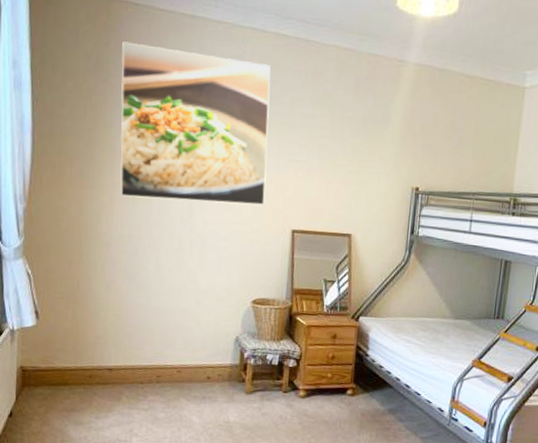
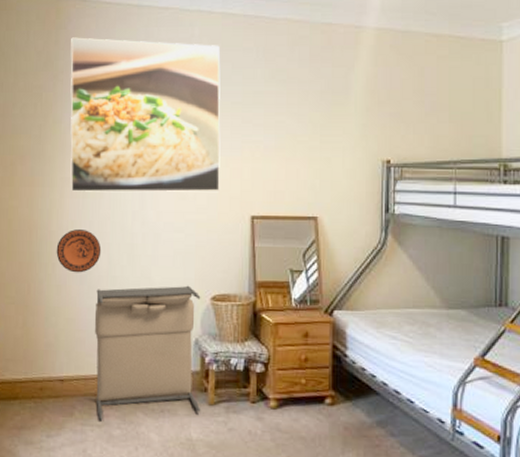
decorative plate: none [105,232,150,273] -> present [56,229,102,273]
laundry hamper: none [142,288,243,406] -> present [94,285,201,421]

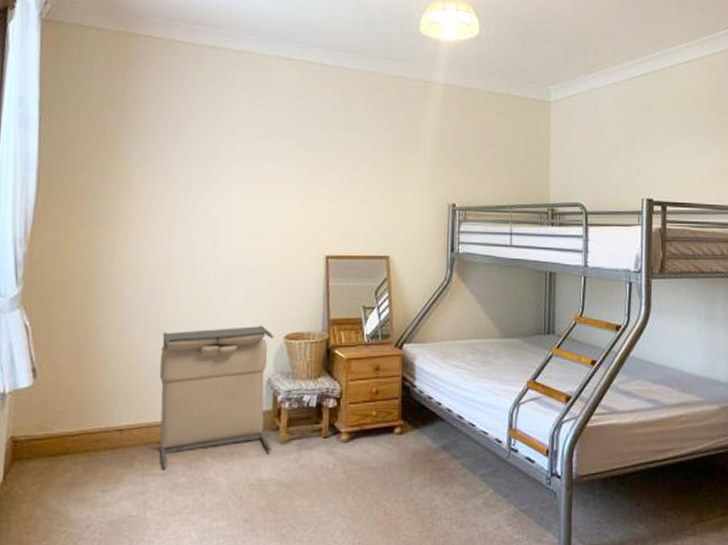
decorative plate: present [56,229,102,273] -> none [118,271,169,316]
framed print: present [70,37,221,192] -> none [136,74,298,233]

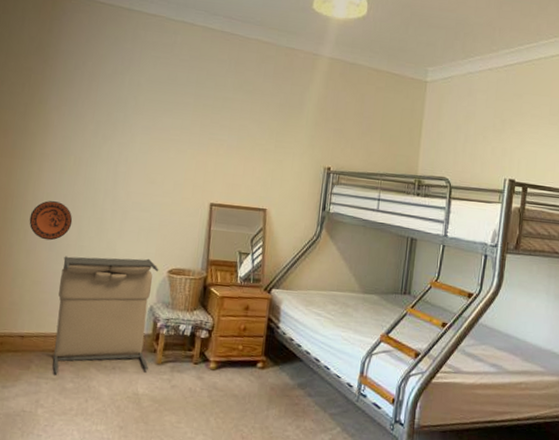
decorative plate: none [118,271,169,316] -> present [29,201,73,241]

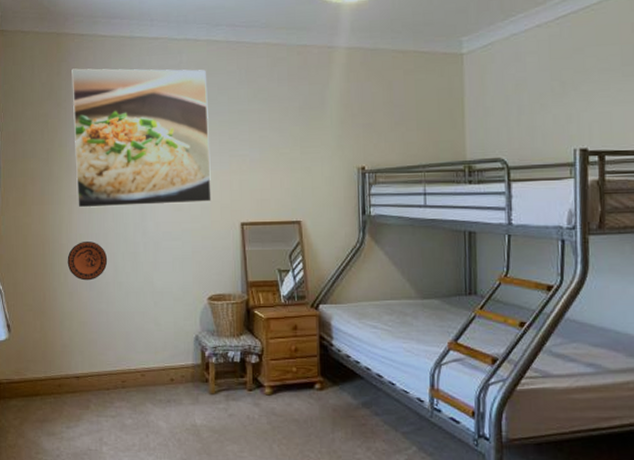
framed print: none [49,28,198,180] -> present [72,68,211,208]
laundry hamper: present [53,256,159,375] -> none [104,287,204,412]

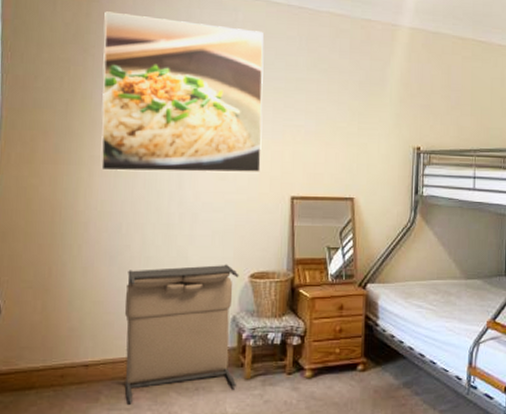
decorative plate: present [67,241,108,281] -> none [83,209,135,254]
laundry hamper: none [104,287,204,412] -> present [124,264,239,405]

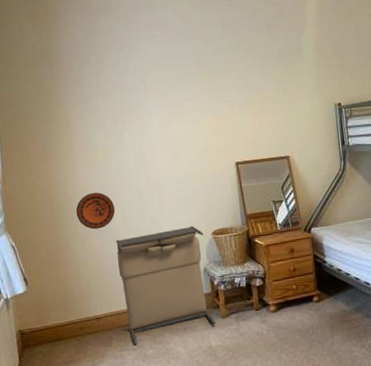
decorative plate: none [83,209,135,254] -> present [76,192,116,230]
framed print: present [101,11,264,173] -> none [61,24,207,162]

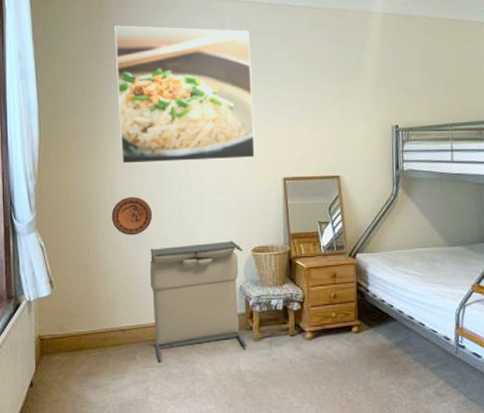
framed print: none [61,24,207,162] -> present [114,25,255,164]

